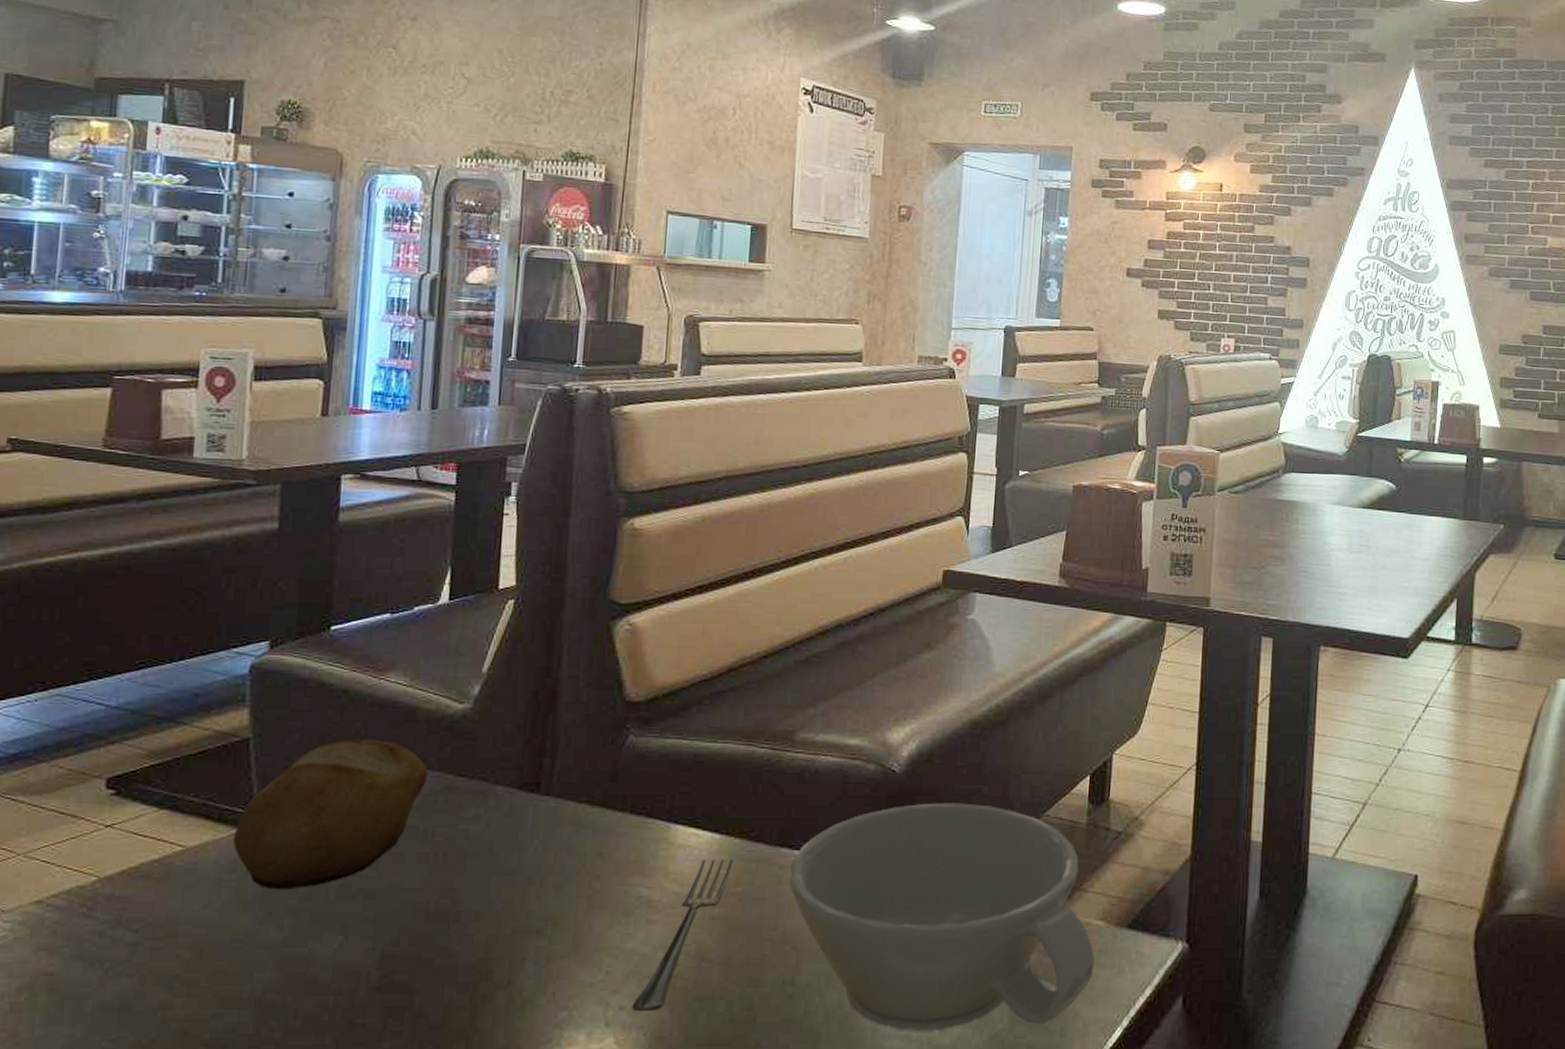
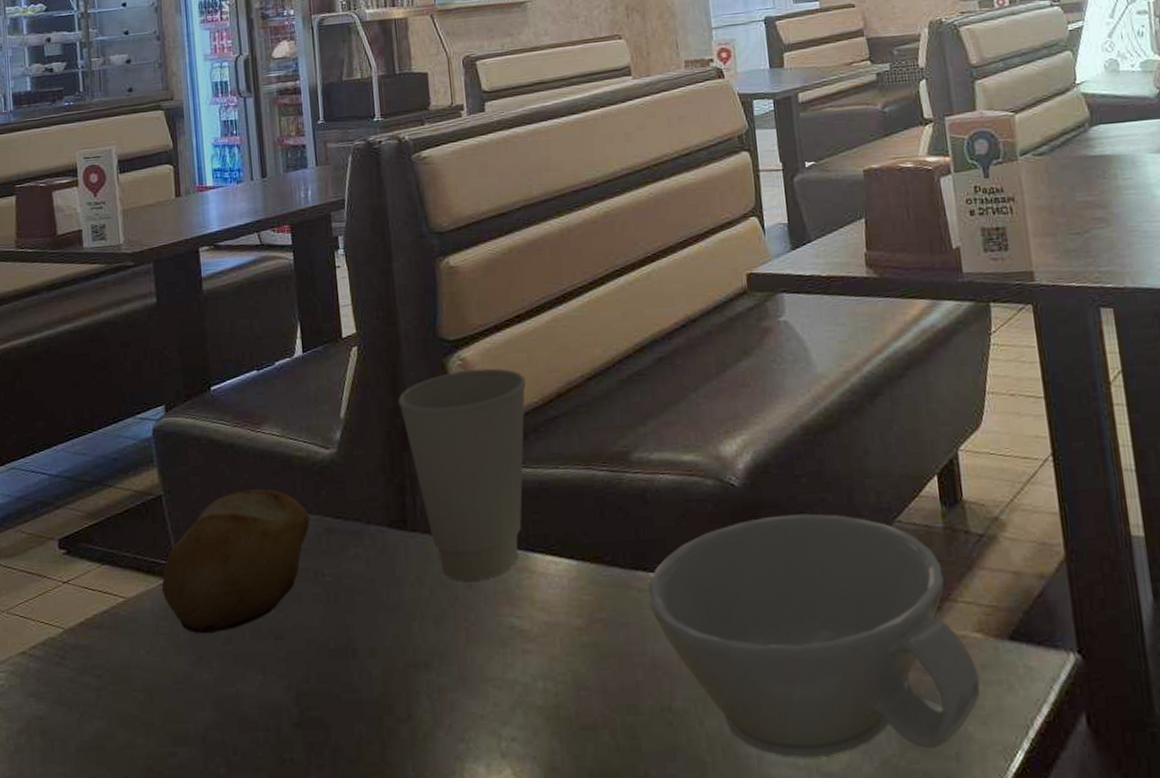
cup: none [552,635,698,849] -> present [398,368,527,581]
fork: present [632,859,733,1012] -> none [522,585,593,743]

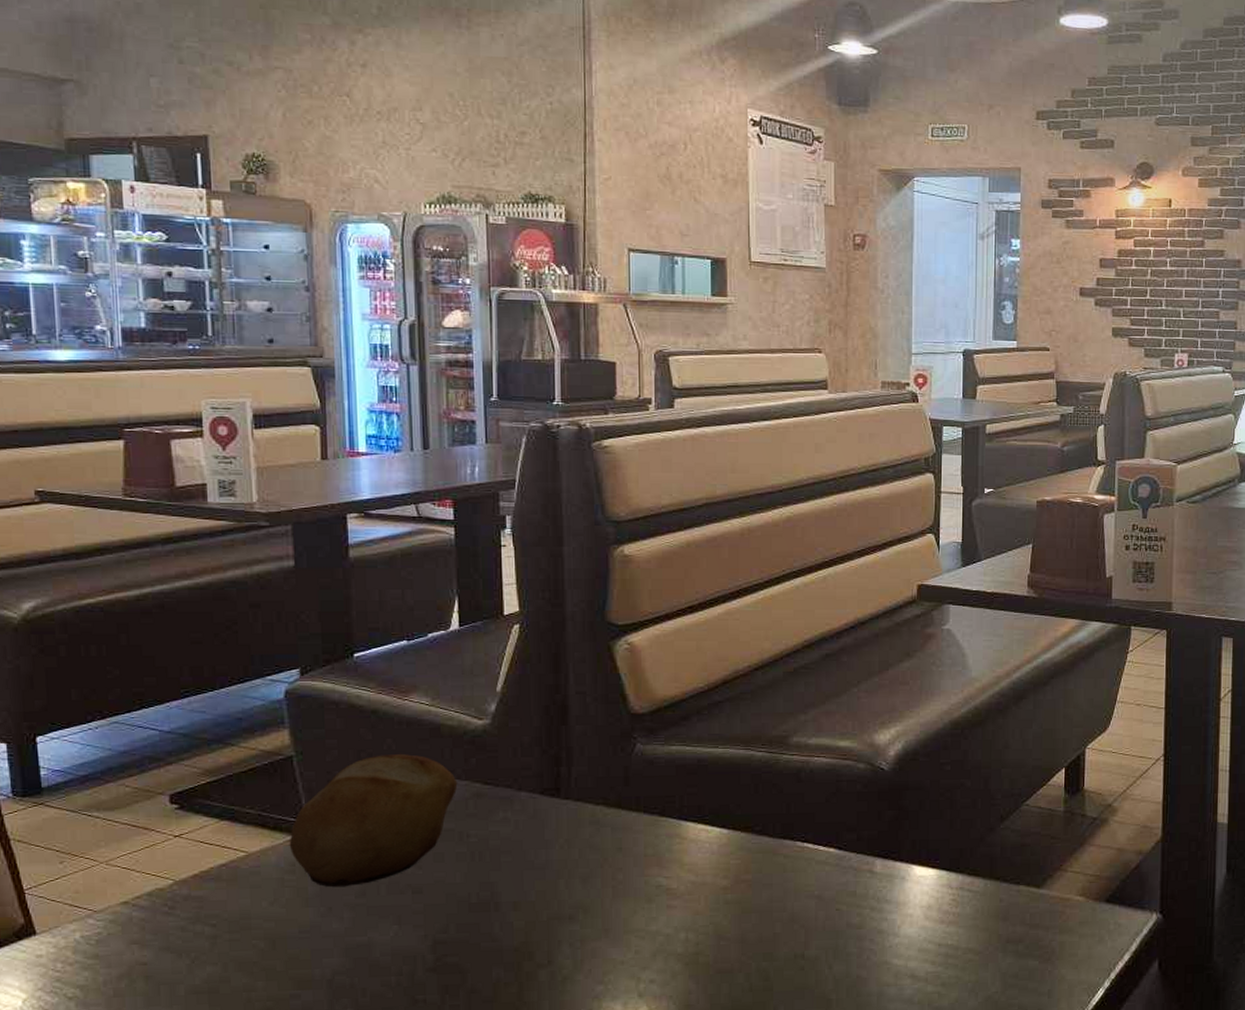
cup: present [398,368,527,581] -> none [560,653,694,845]
cup: present [647,513,980,758] -> none [793,796,1077,995]

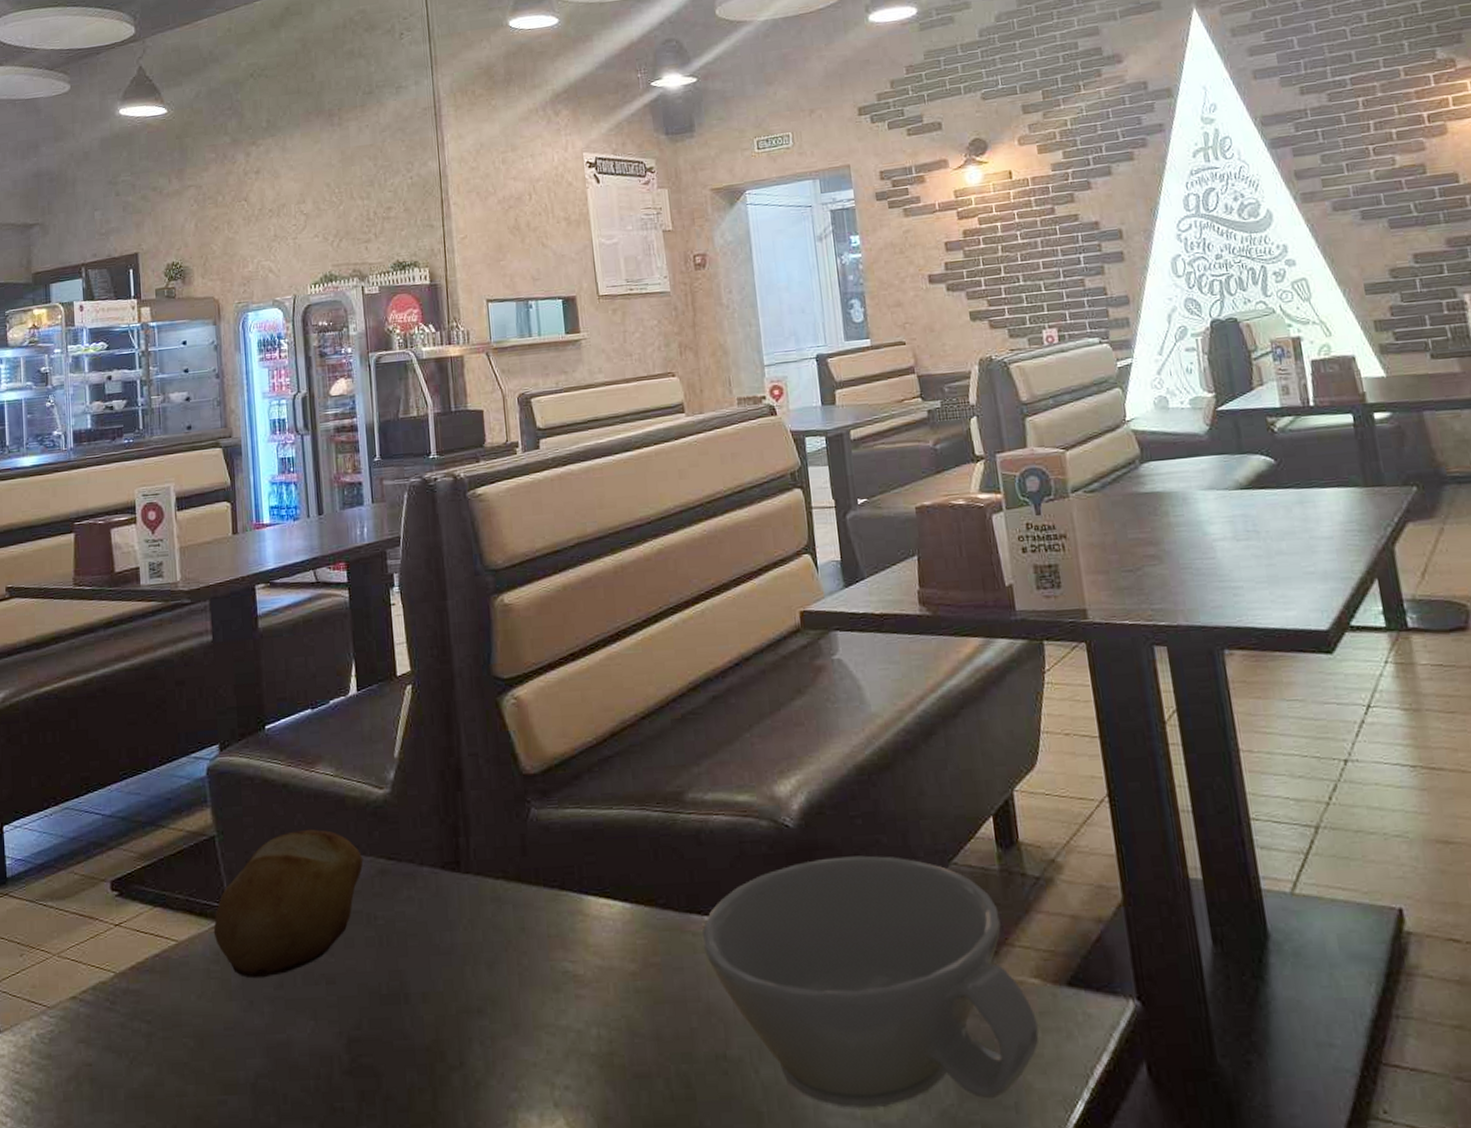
cup: none [793,796,1077,995] -> present [701,855,1039,1108]

